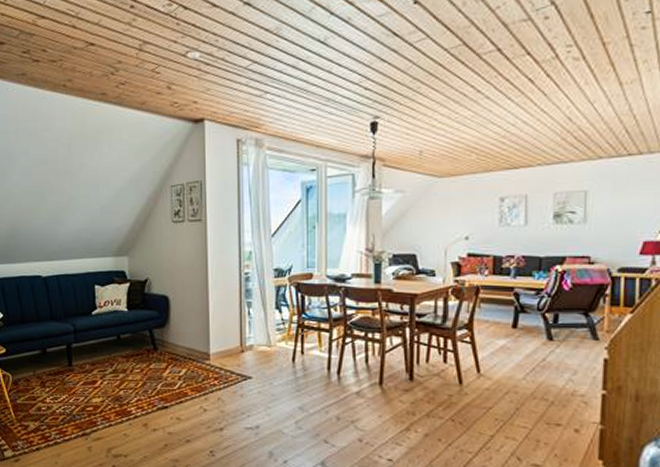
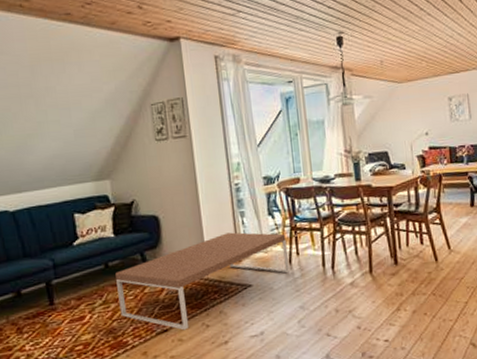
coffee table: none [126,321,293,410] -> present [115,232,290,330]

